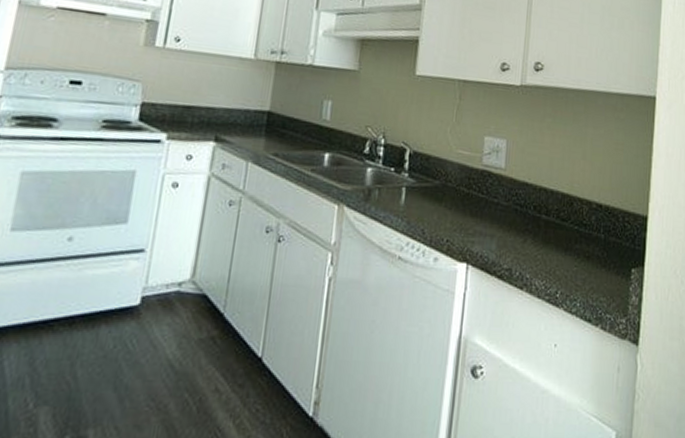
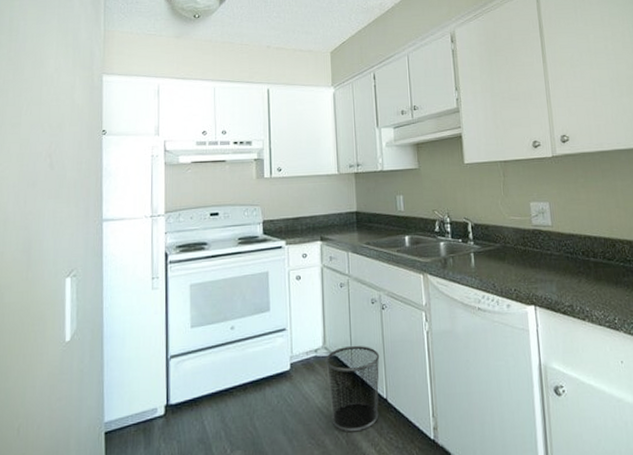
waste bin: none [182,283,264,397] -> present [324,345,380,432]

